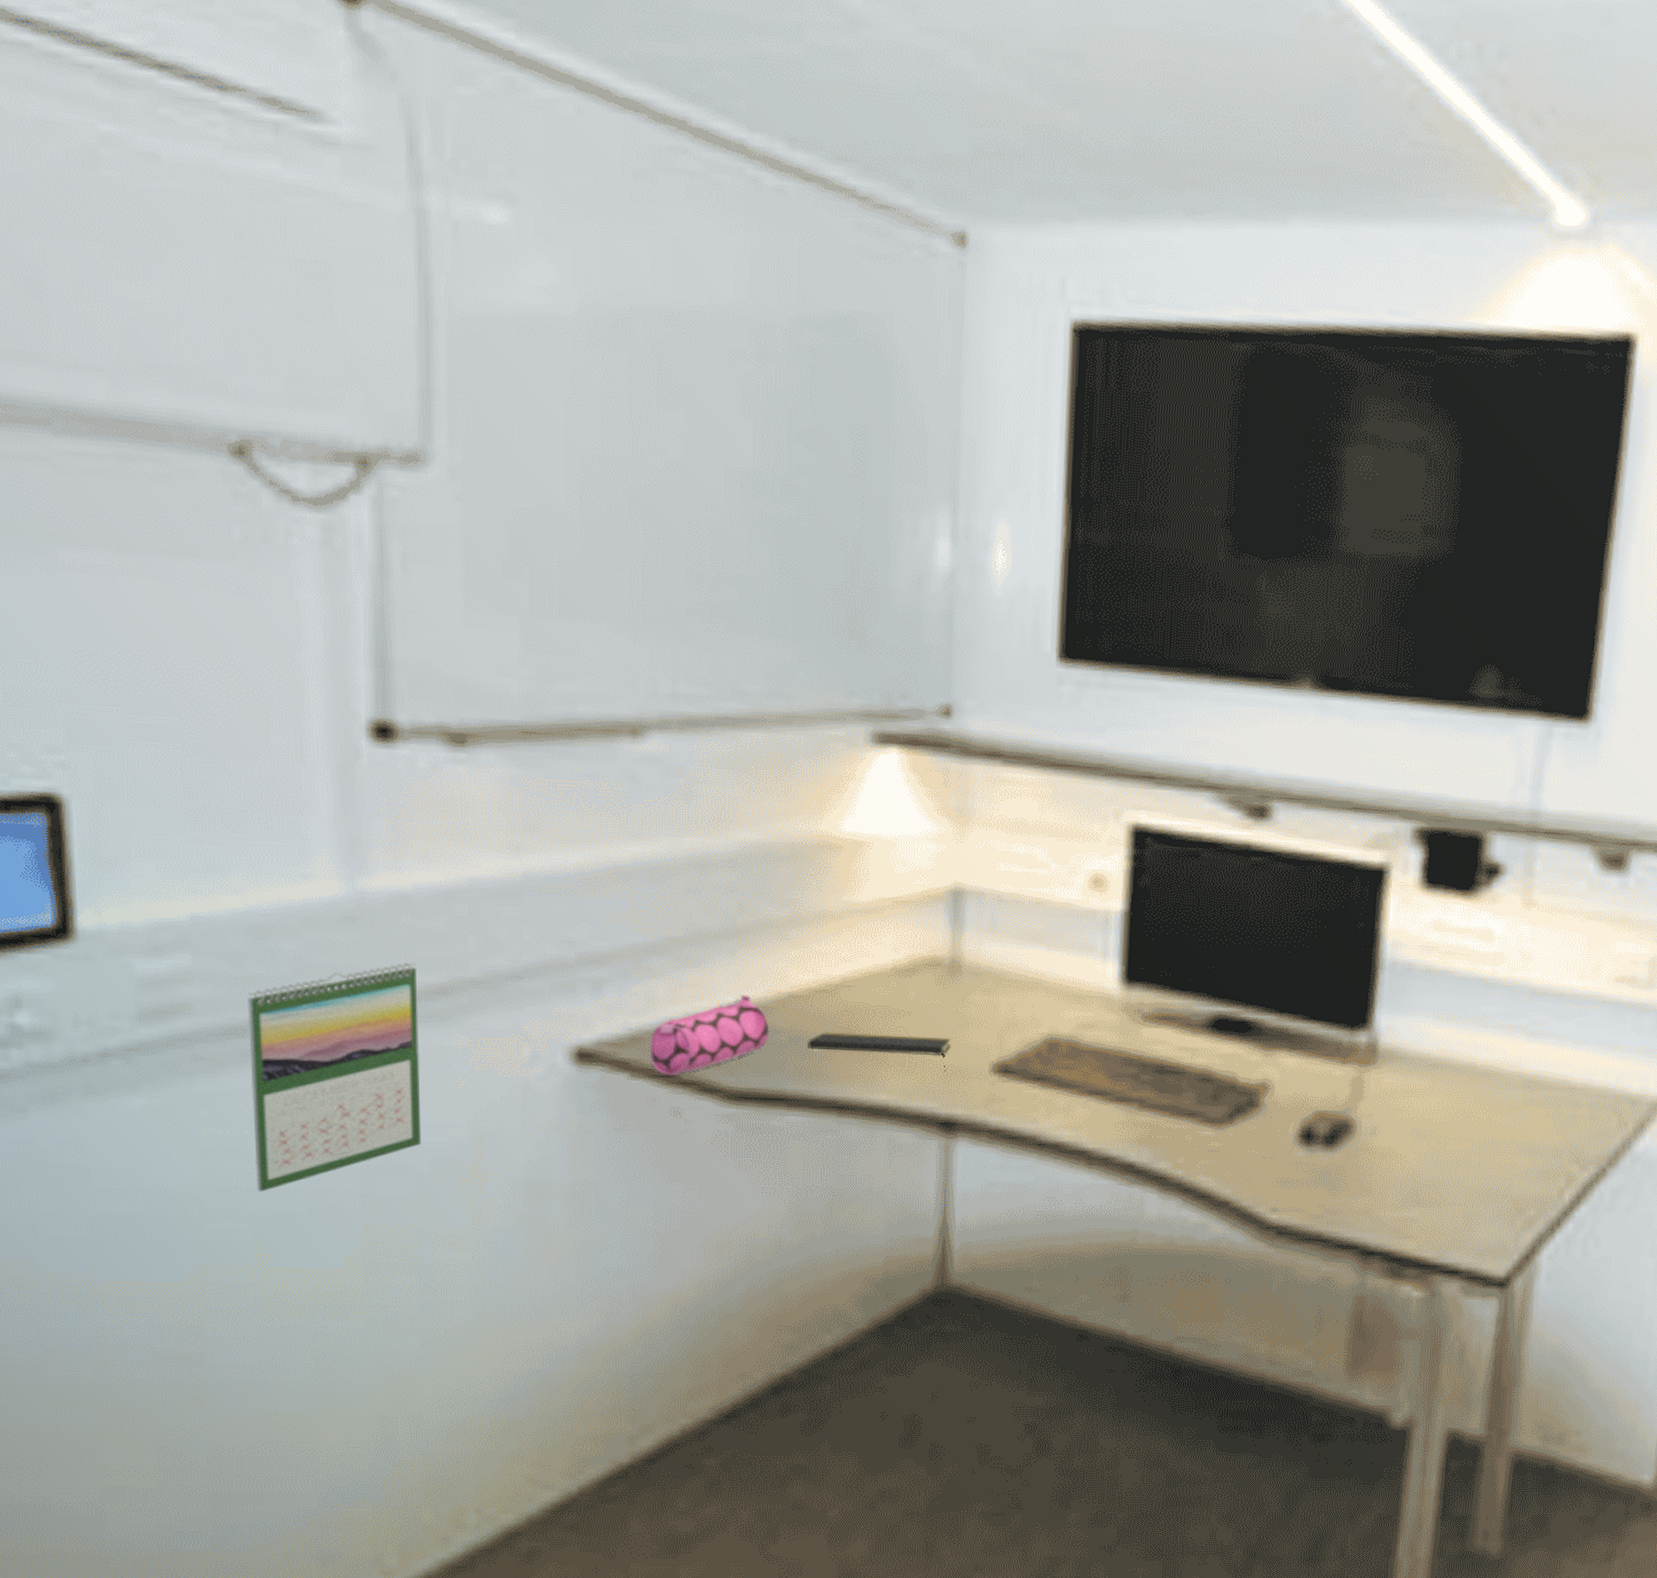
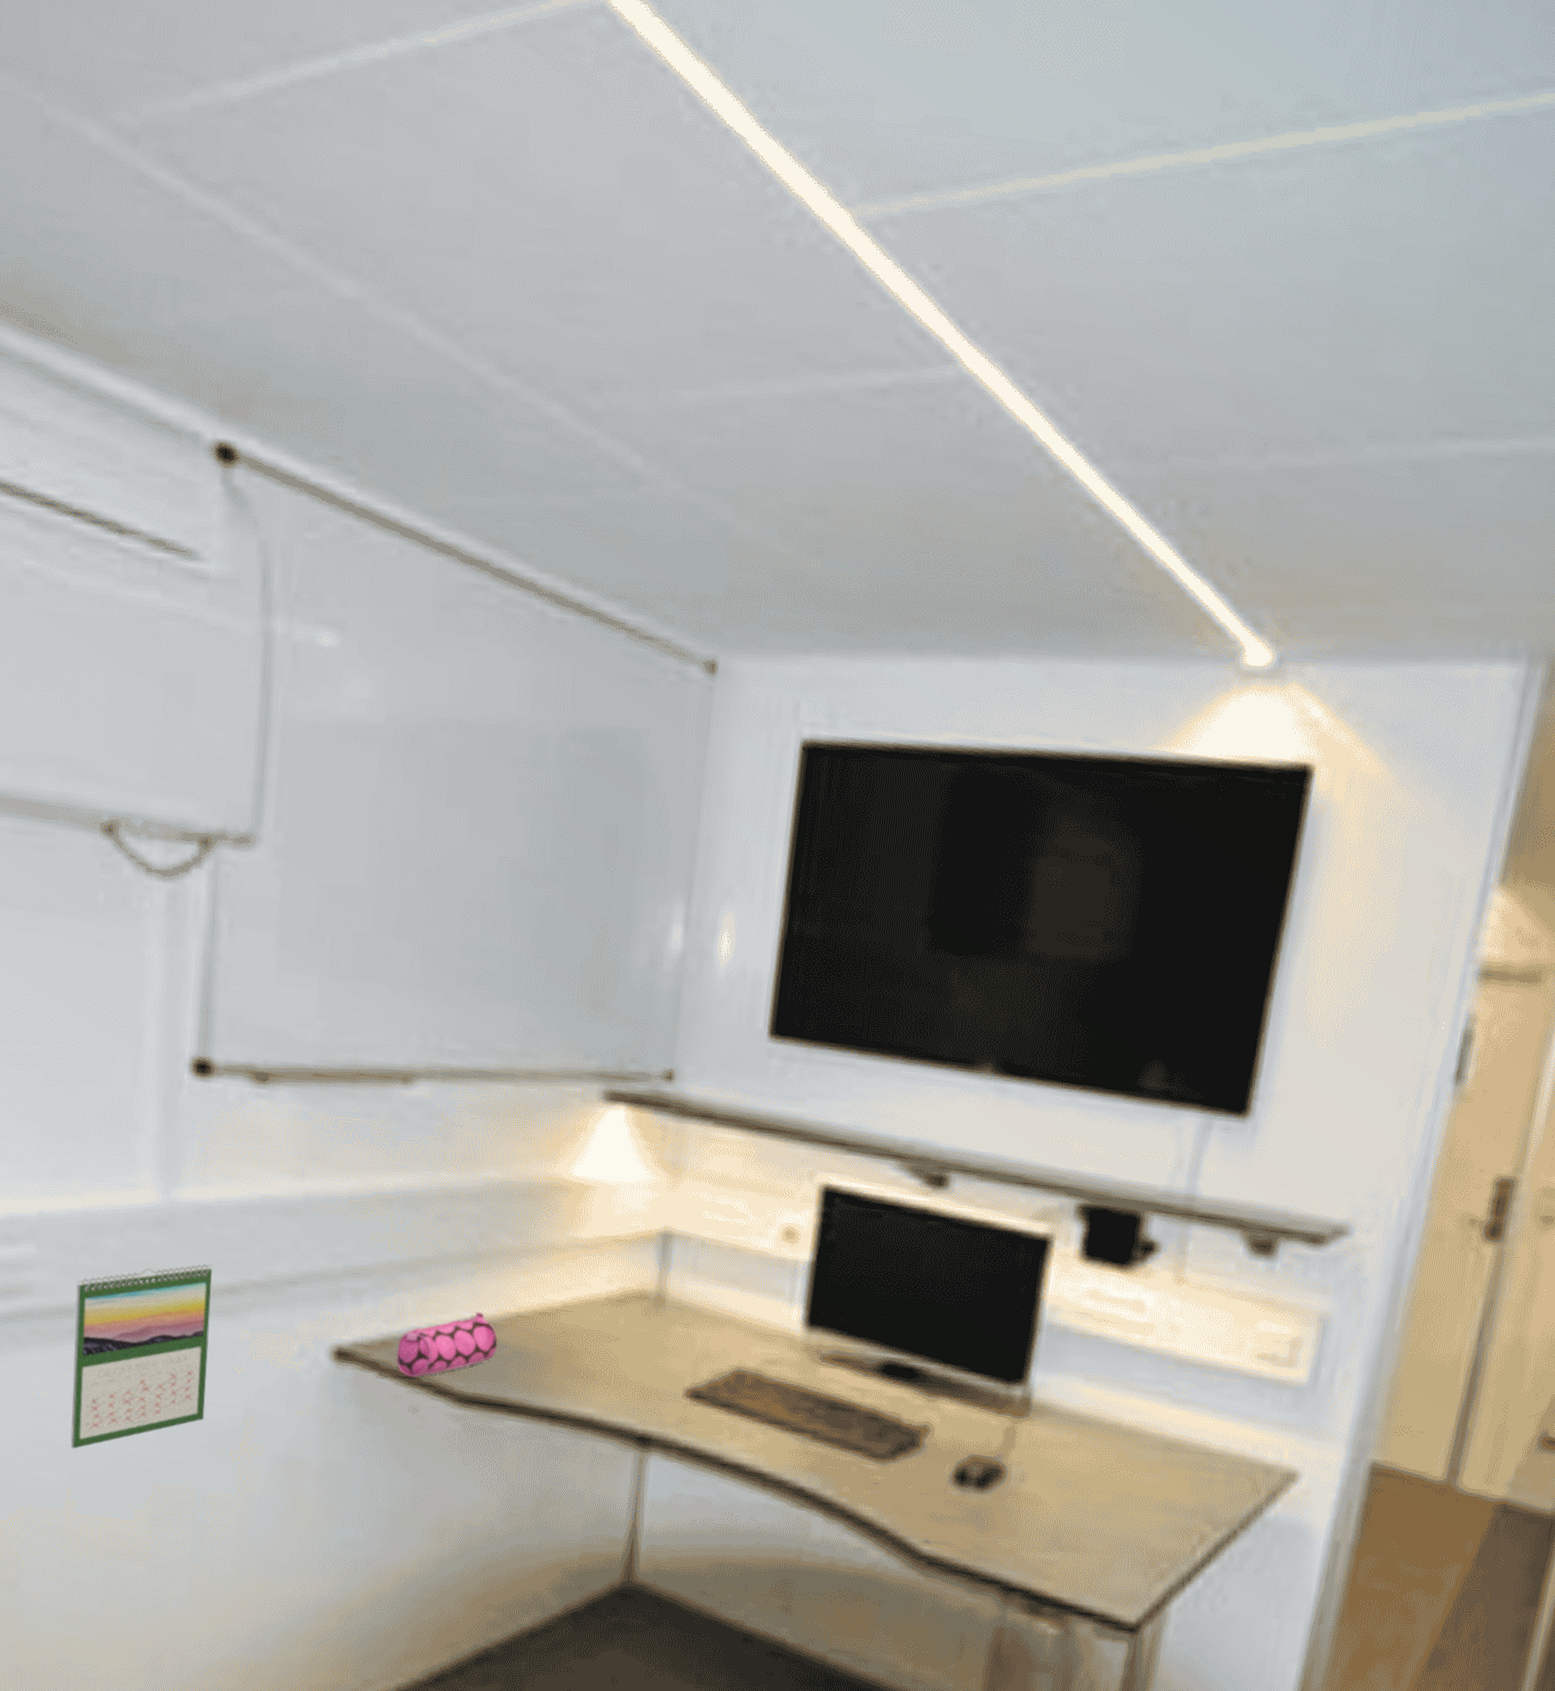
notepad: present [808,1032,951,1072] -> none [529,1349,652,1393]

